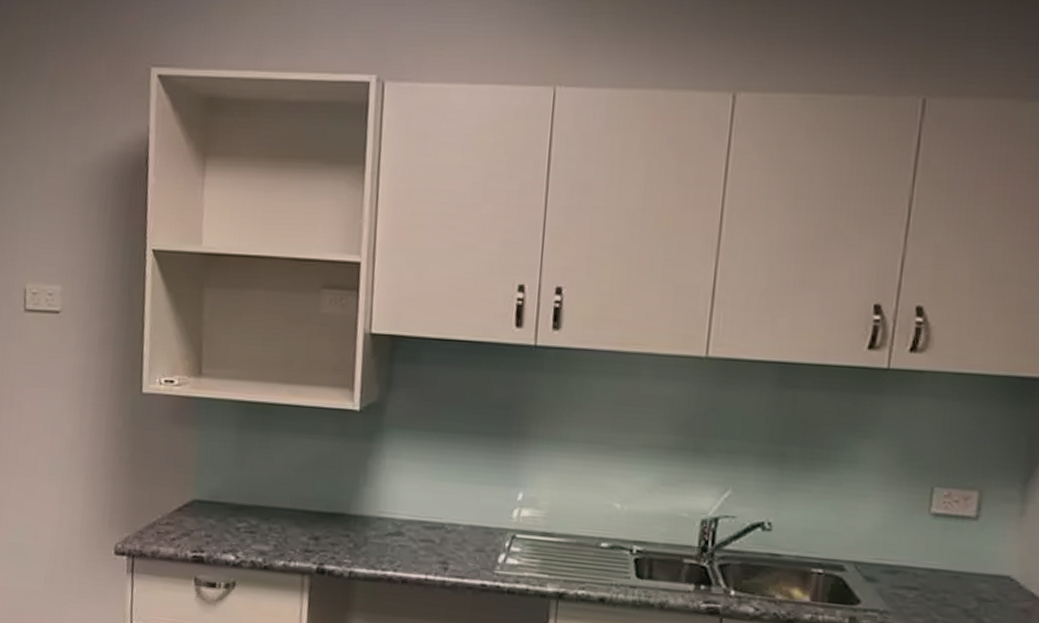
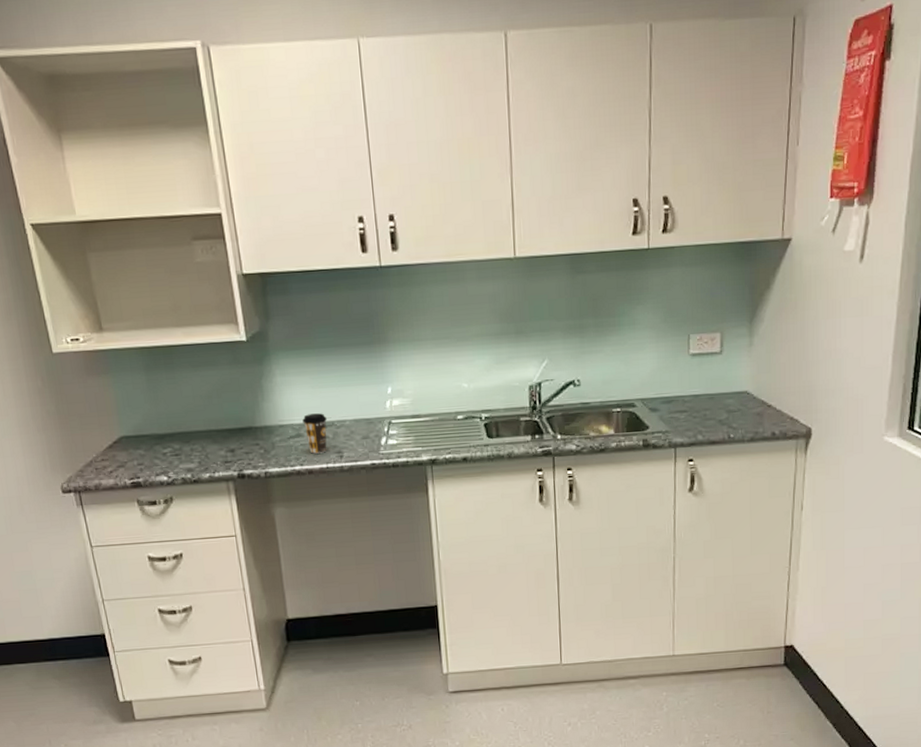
coffee cup: none [407,509,437,561] -> present [302,413,327,454]

